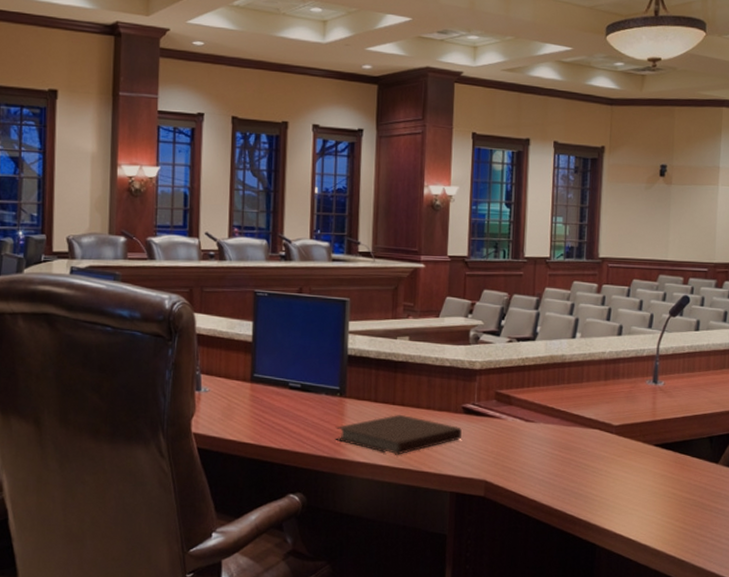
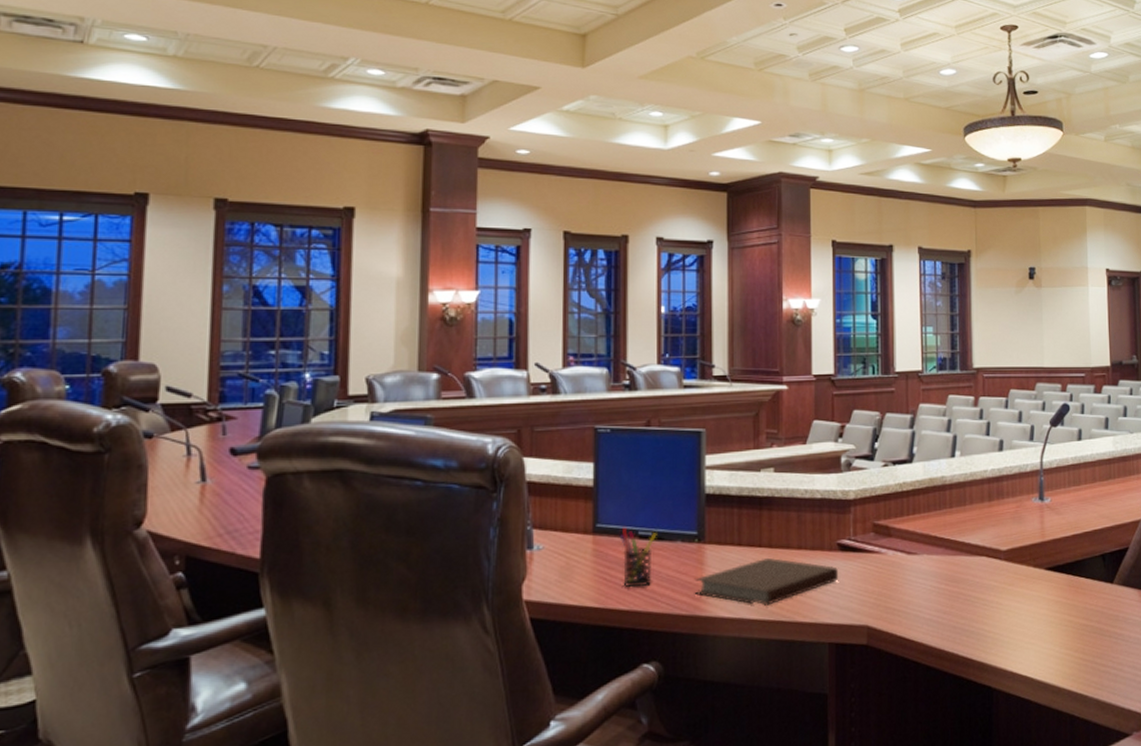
pen holder: none [273,378,305,430] -> present [619,527,657,588]

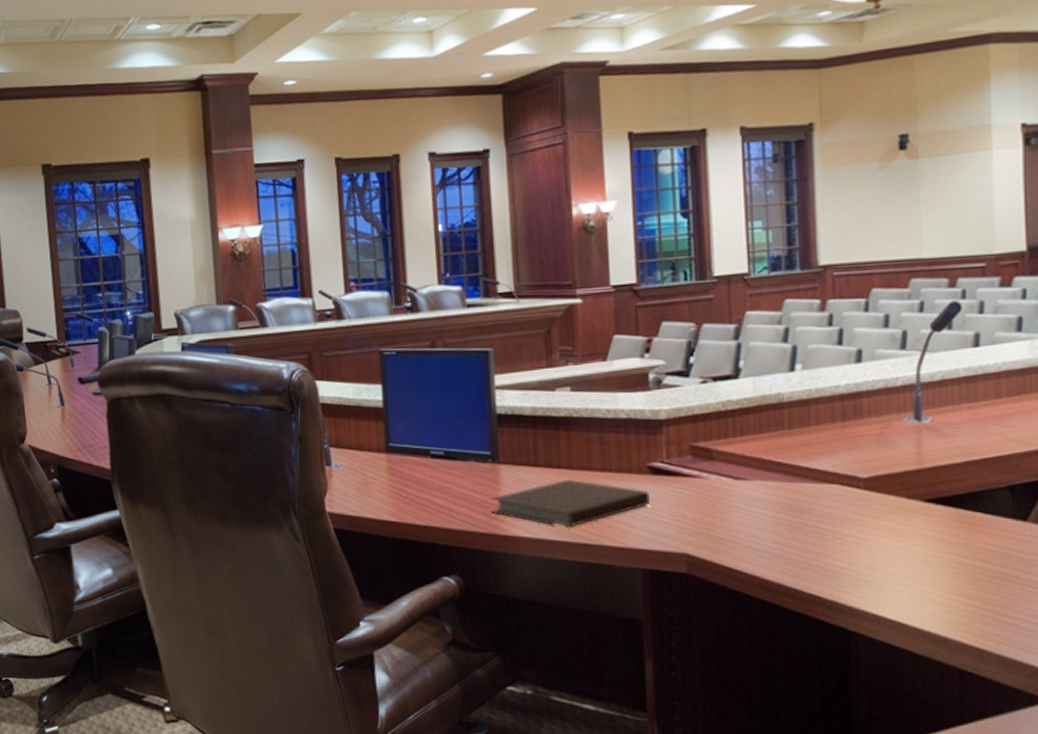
pen holder: present [619,527,657,588] -> none [412,446,449,505]

